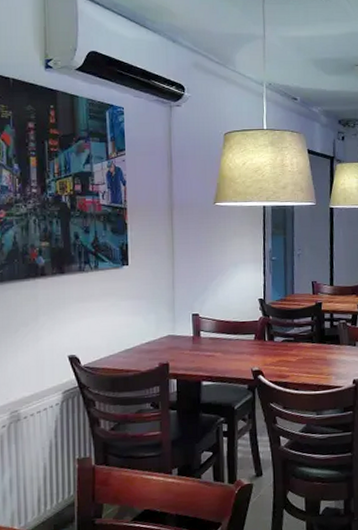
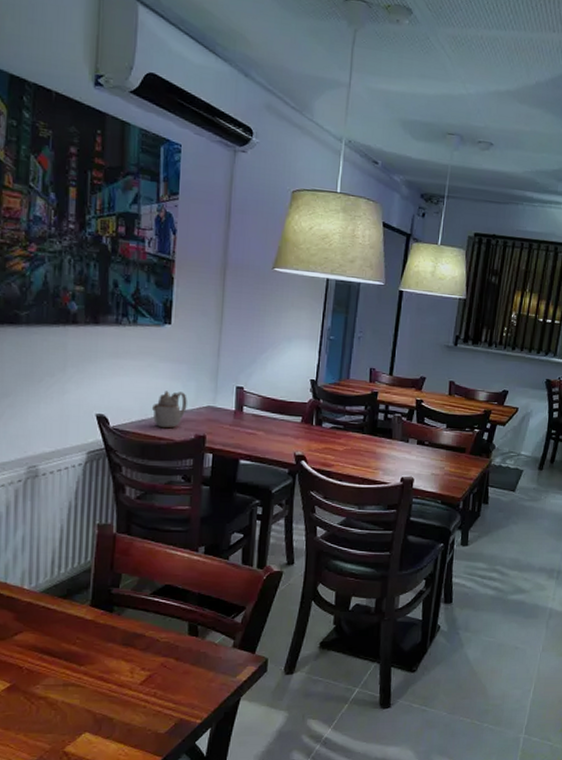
teapot: none [118,325,149,361] -> present [152,391,187,429]

